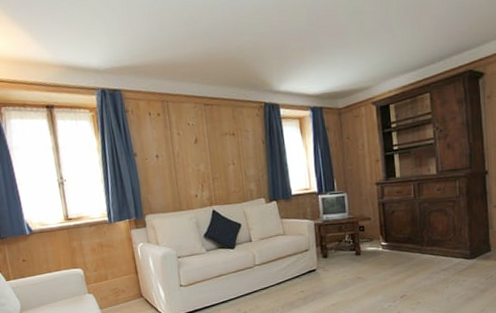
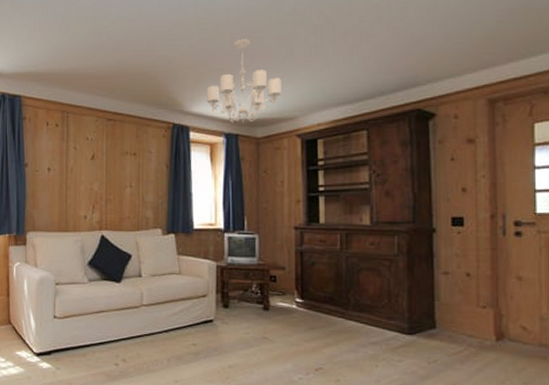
chandelier: none [290,17,356,97] -> present [206,38,281,123]

